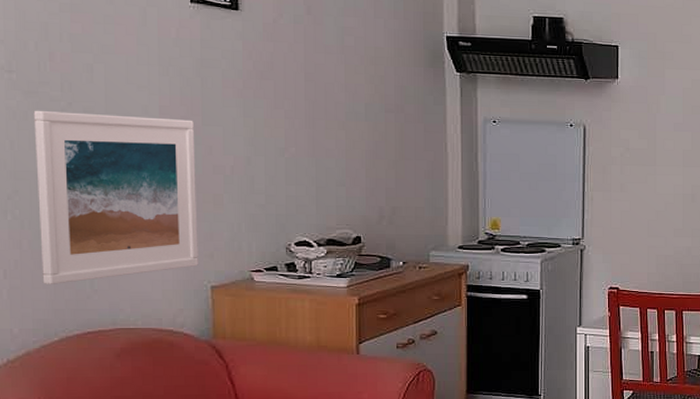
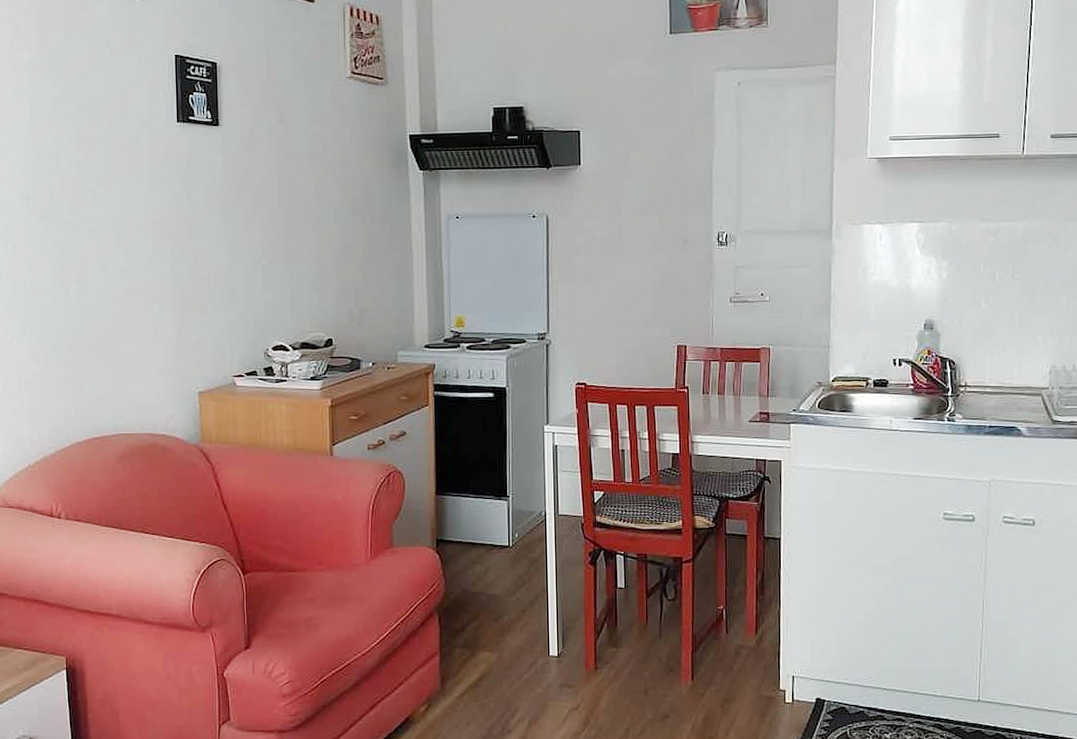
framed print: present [33,110,198,284] -> none [47,232,187,394]

